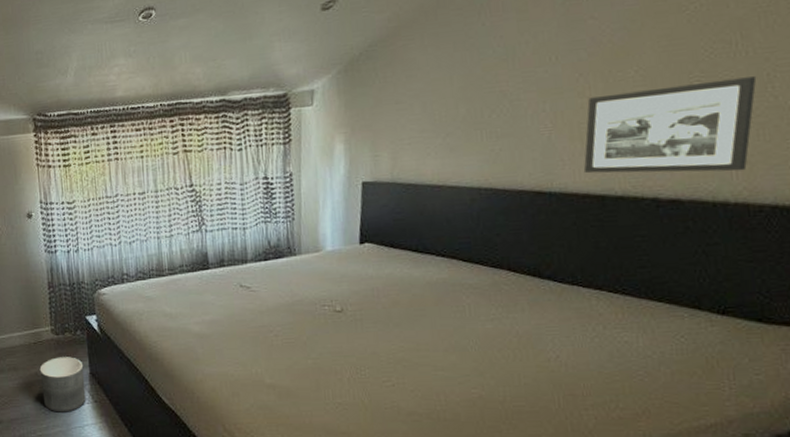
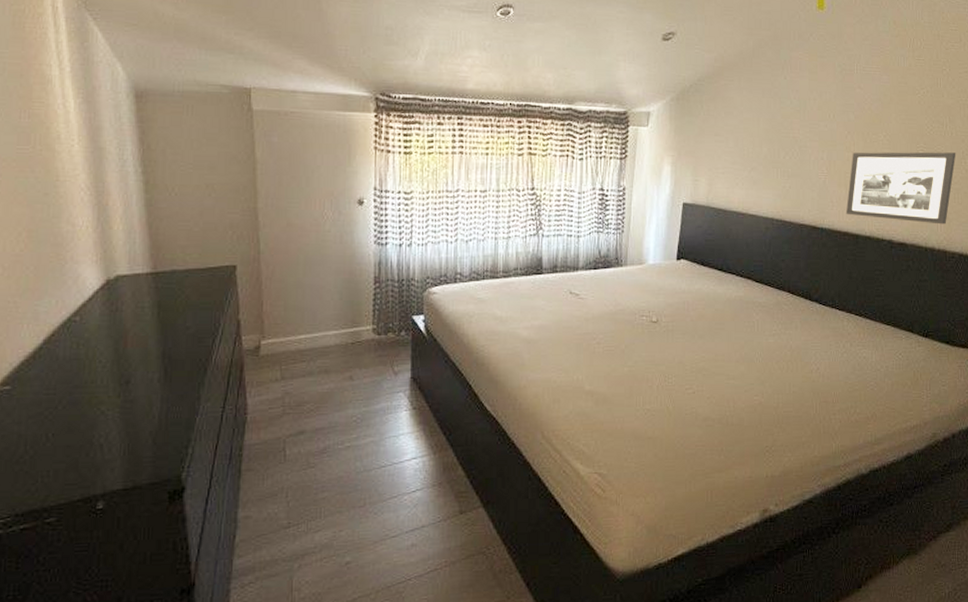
planter: present [39,357,86,412] -> none [355,359,405,421]

